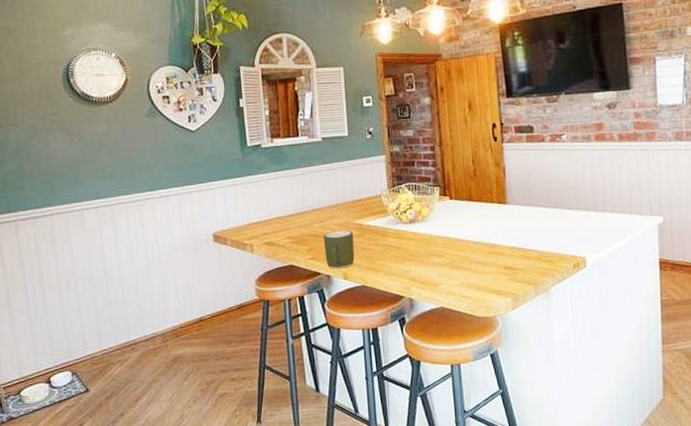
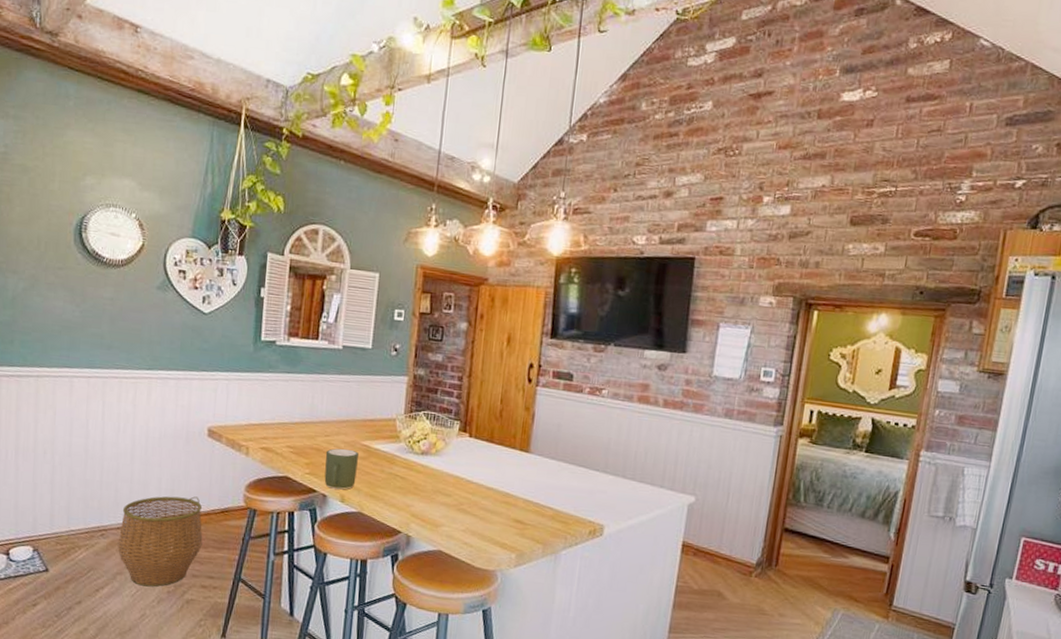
basket: none [147,298,226,389] -> present [117,496,203,587]

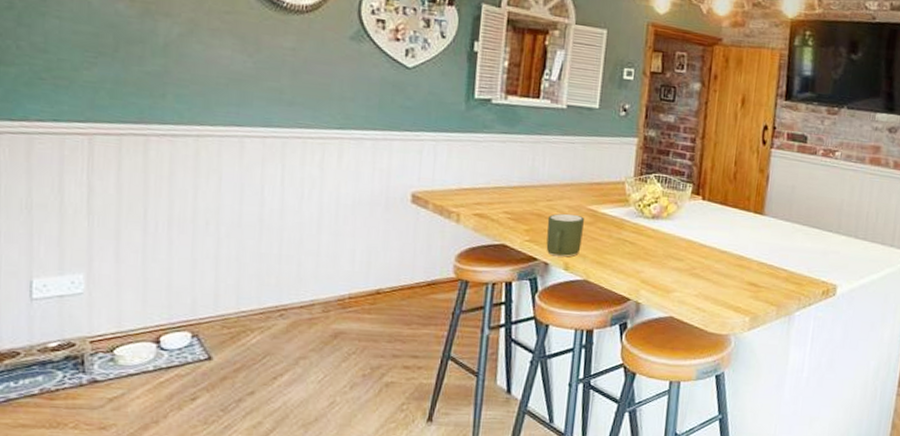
basket: present [117,496,203,587] -> none [300,269,406,371]

